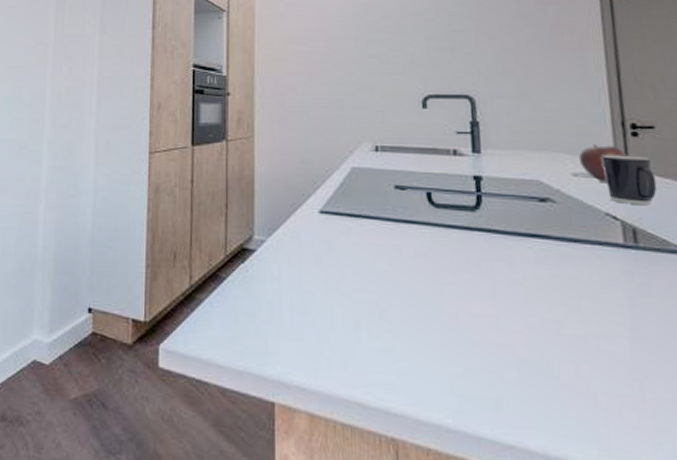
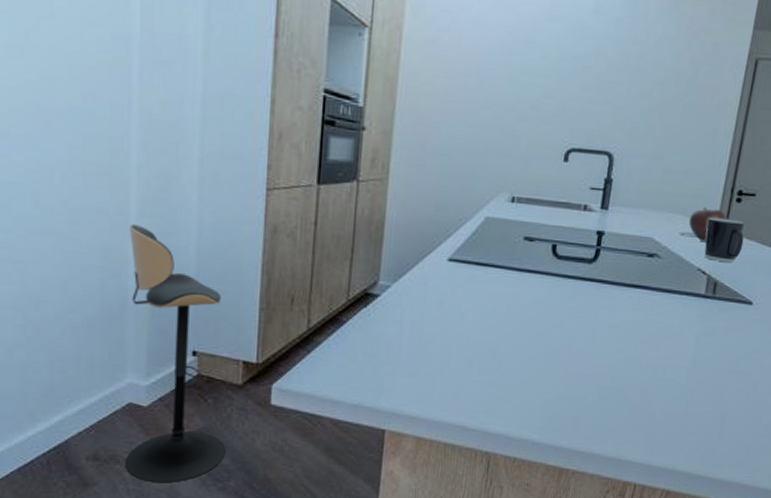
bar stool: none [27,188,118,452] -> present [124,223,226,483]

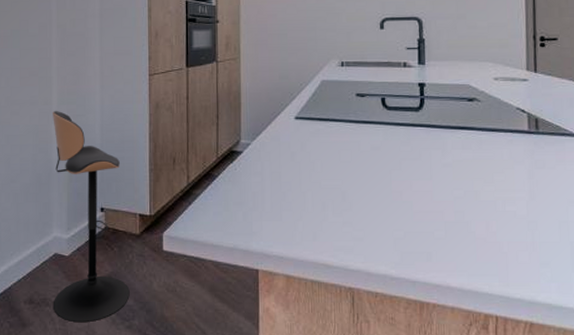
fruit: present [688,206,727,243] -> none [499,53,535,85]
mug: present [704,217,746,263] -> none [517,62,556,101]

